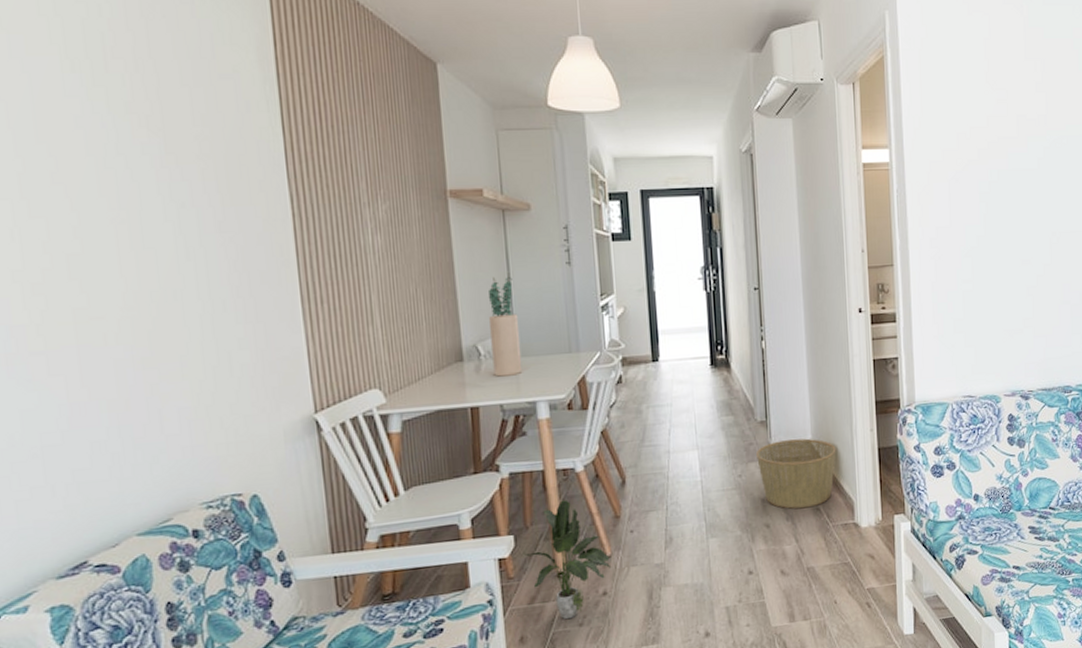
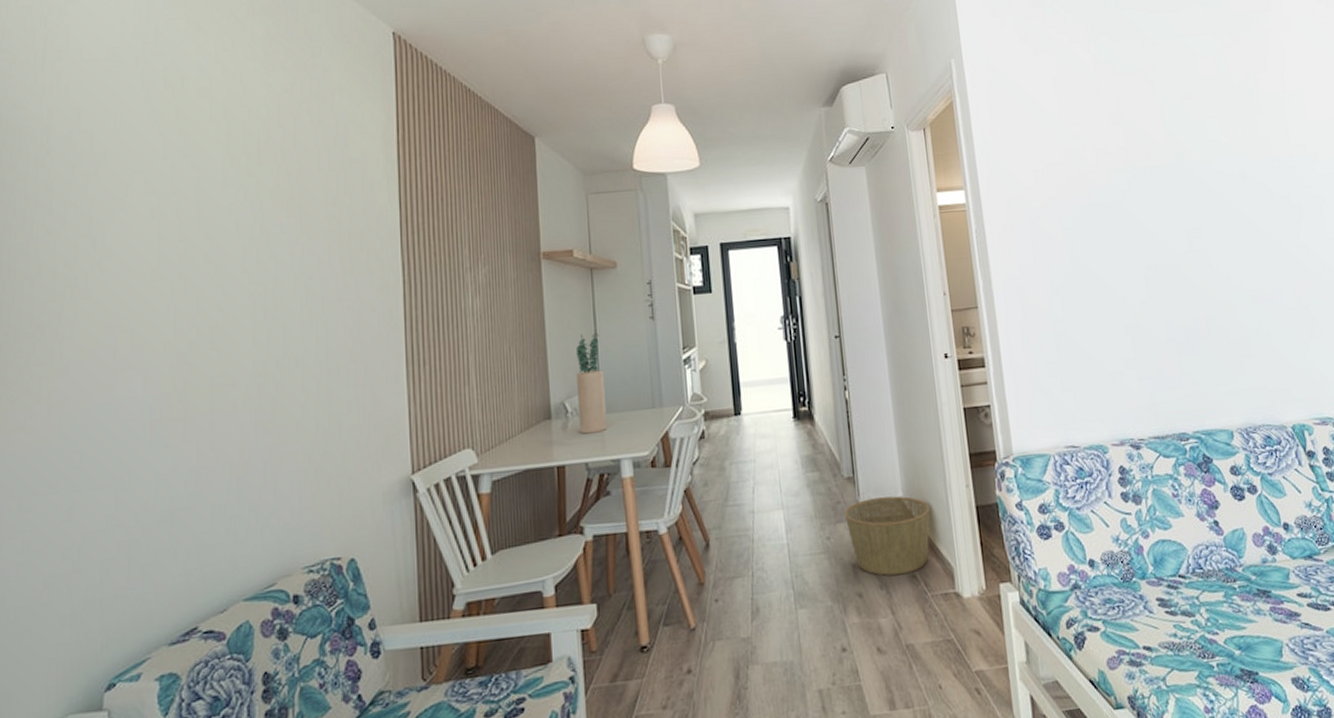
potted plant: present [522,500,610,620] -> none [605,564,695,701]

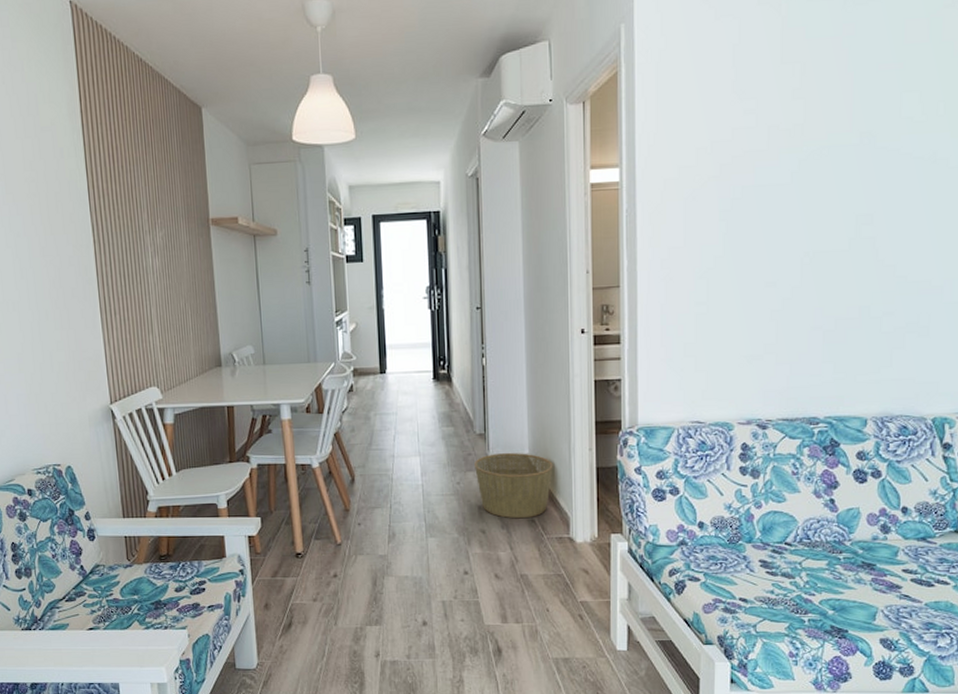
vase: present [576,329,608,435] -> none [241,291,269,381]

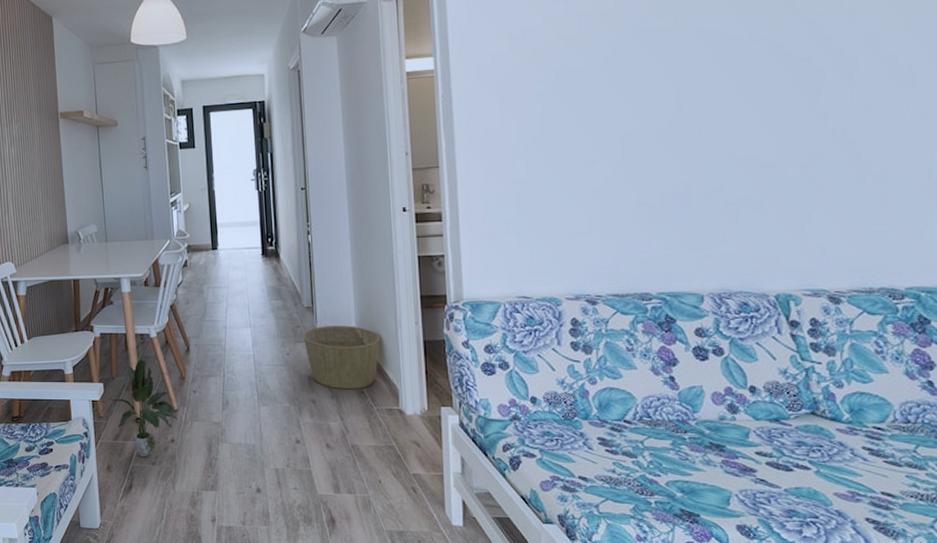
potted plant: none [268,491,340,594] -> present [110,359,177,458]

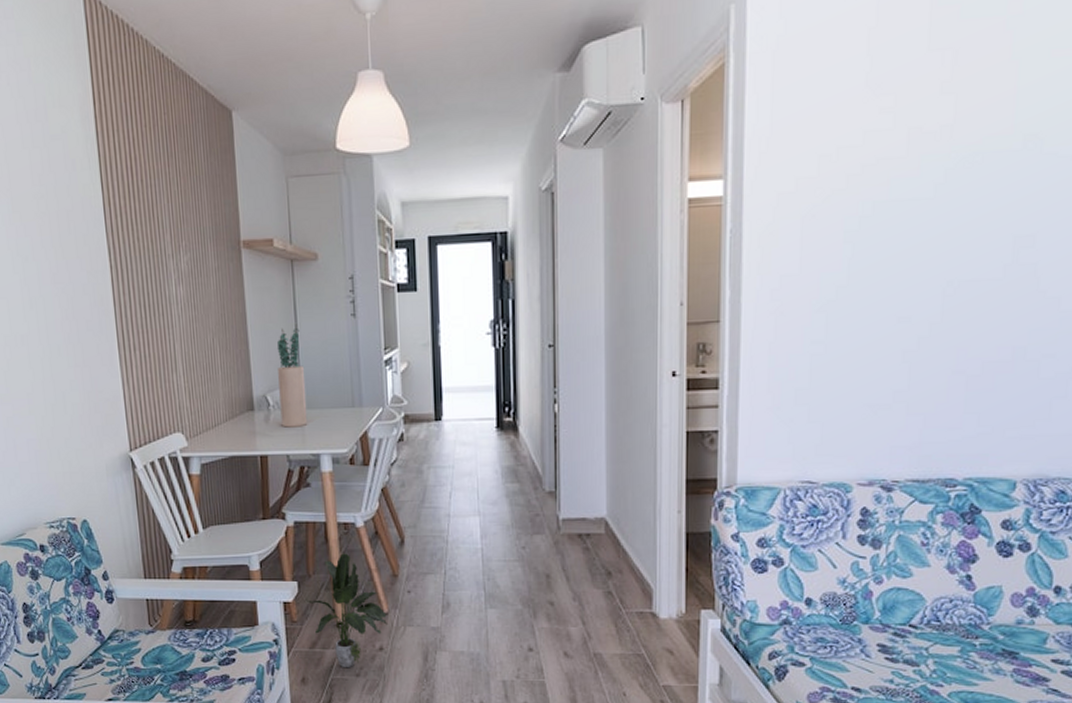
vase: none [86,175,111,257] -> present [277,324,308,428]
basket: present [303,326,380,390] -> none [543,514,635,590]

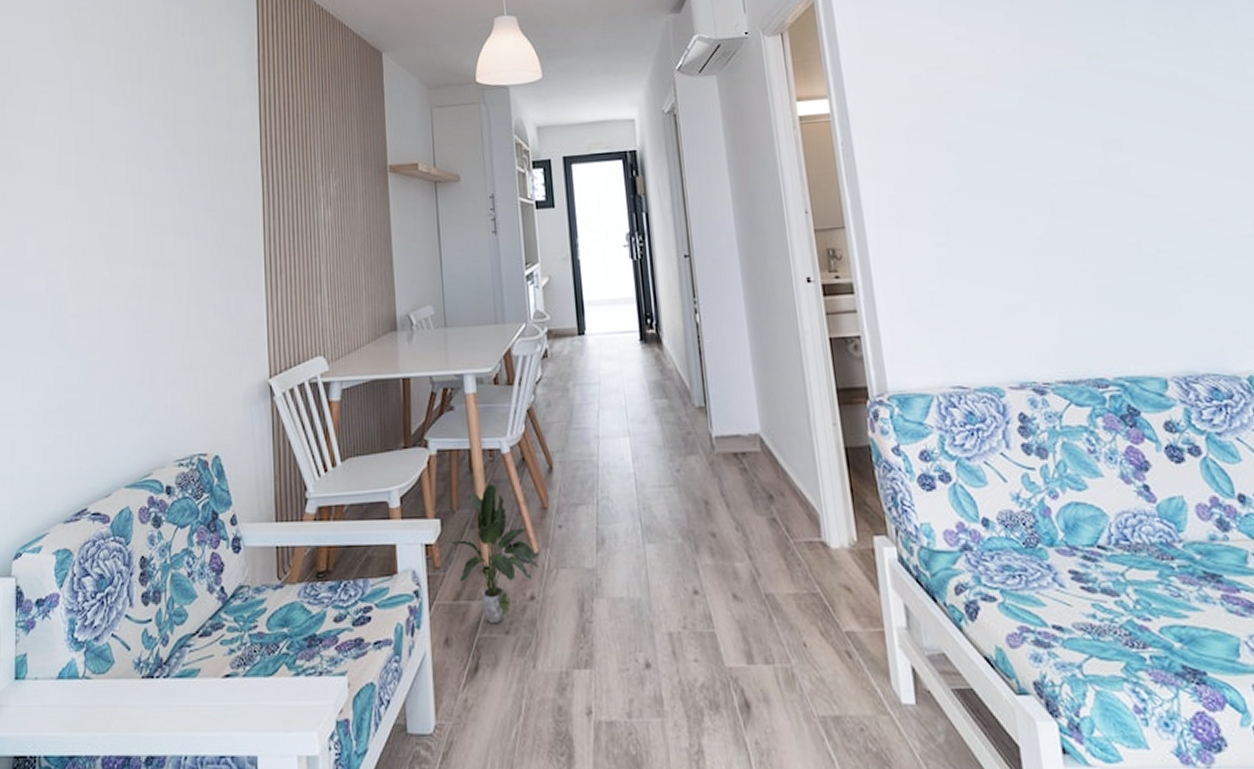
vase: present [277,324,308,428] -> none [420,242,451,348]

